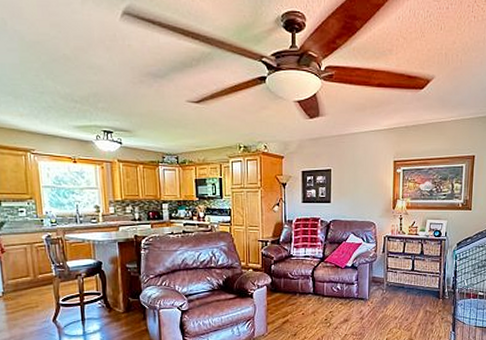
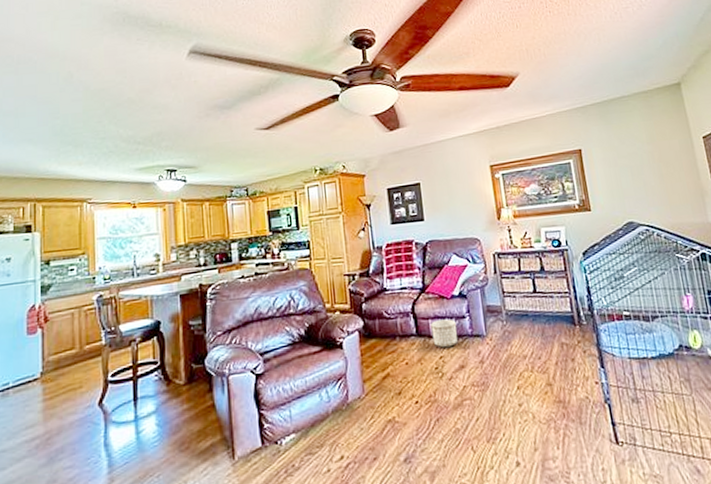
planter: none [326,284,346,305] -> present [431,319,458,348]

